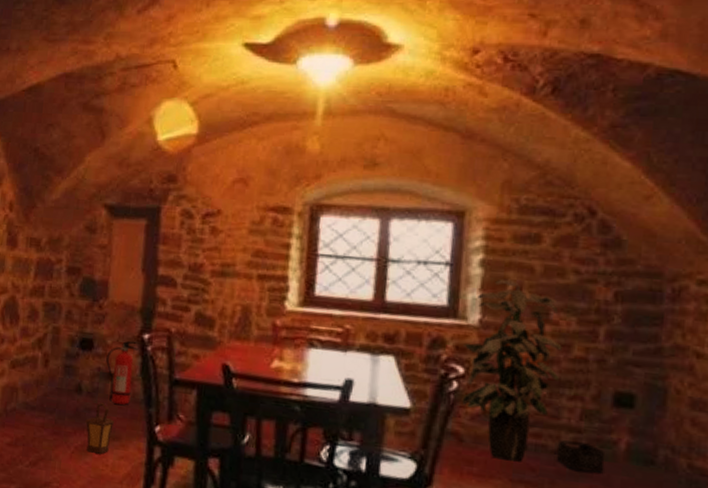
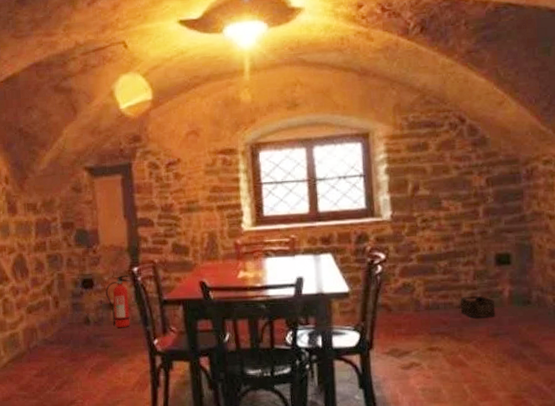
lantern: present [85,402,115,454] -> none [96,328,121,370]
indoor plant: present [461,279,562,462] -> none [382,180,455,319]

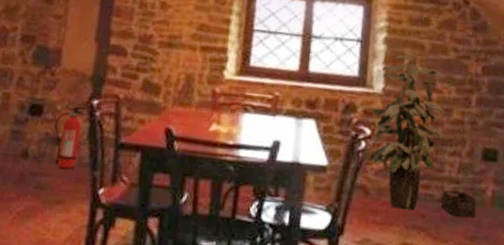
indoor plant: none [382,180,455,319] -> present [368,54,445,210]

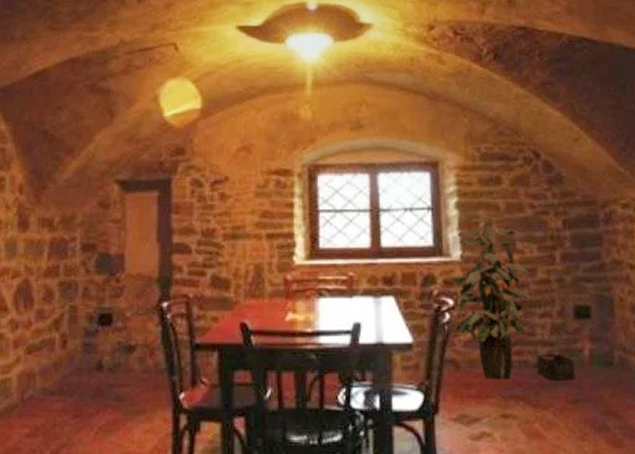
fire extinguisher: present [54,106,89,169] -> none [126,311,160,376]

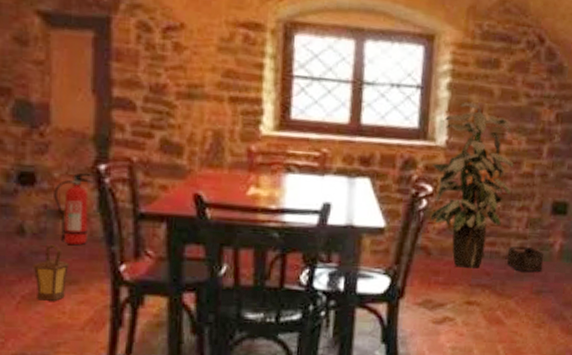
lantern: none [108,376,139,431] -> present [32,243,70,301]
fire extinguisher: none [126,311,160,376] -> present [54,172,96,245]

